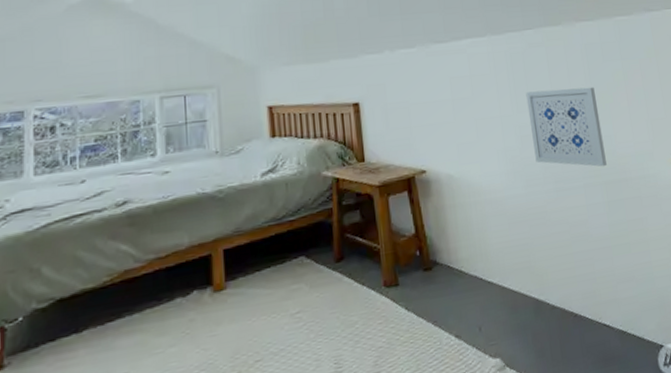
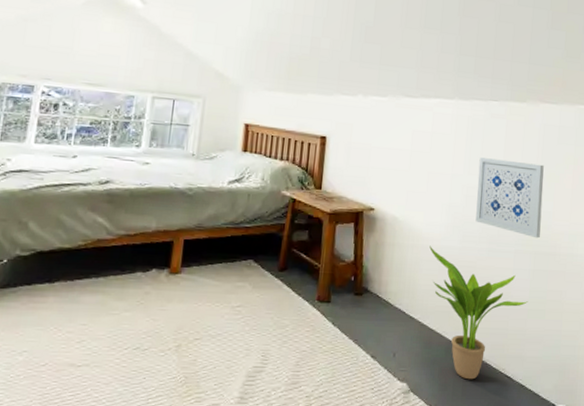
potted plant: none [493,199,610,339] -> present [429,246,528,380]

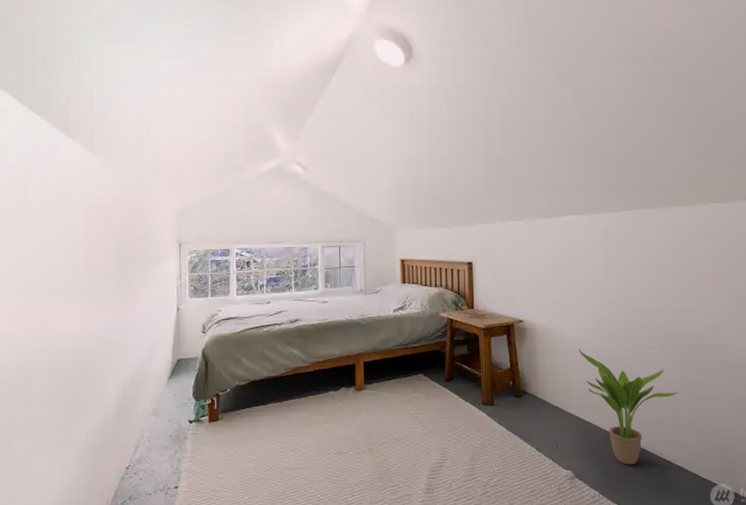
wall art: present [475,157,544,239] -> none [617,264,685,333]

